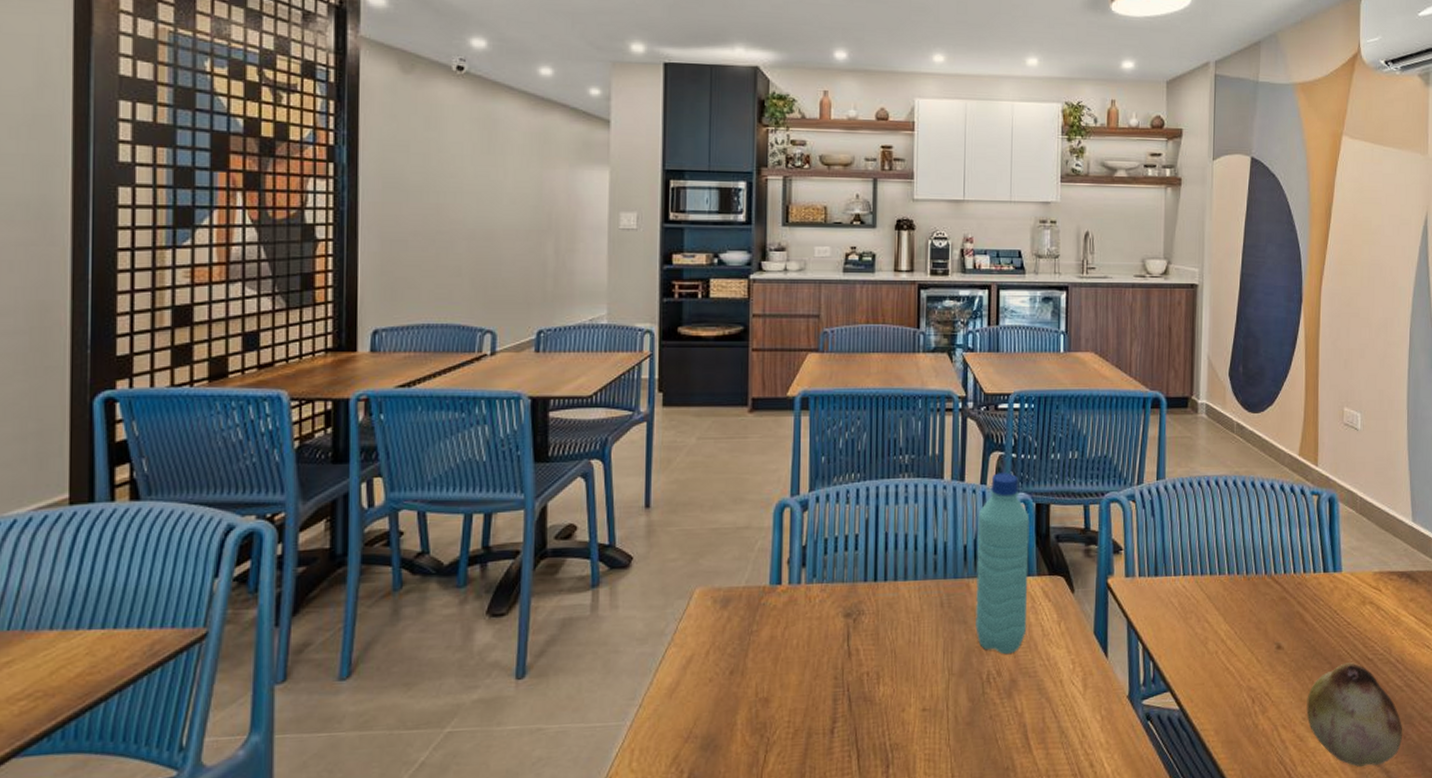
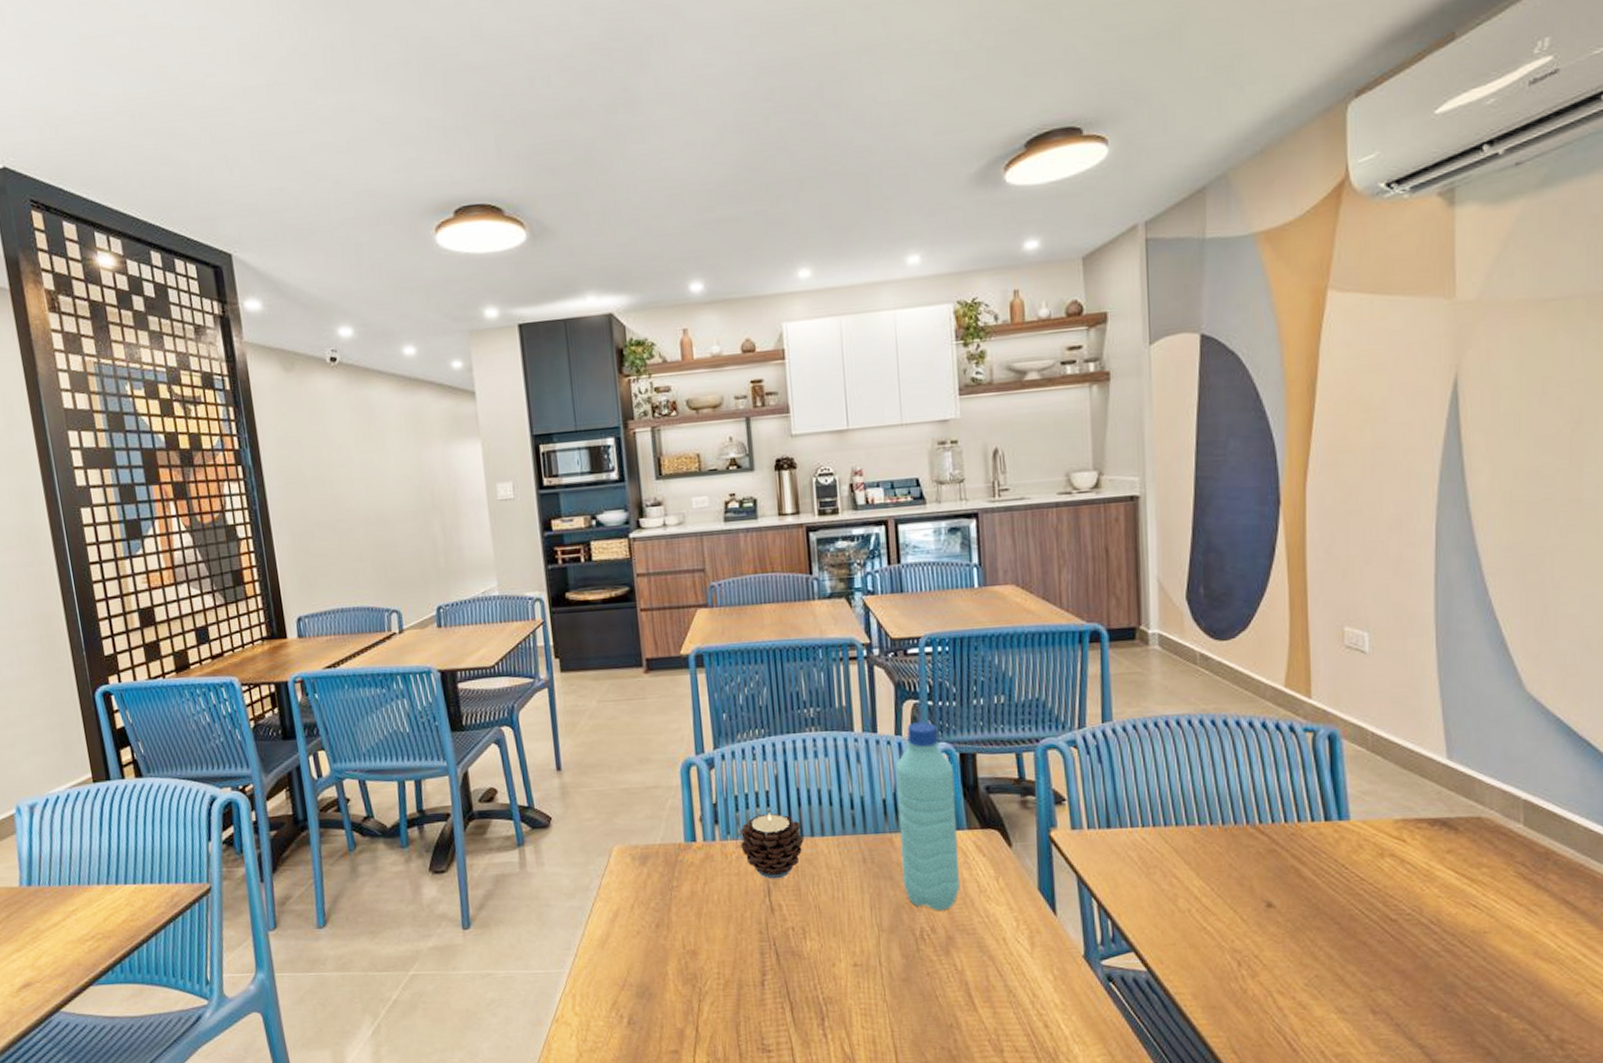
candle: none [825,556,887,623] -> present [739,813,804,879]
fruit: present [1306,662,1403,767] -> none [1309,923,1443,1040]

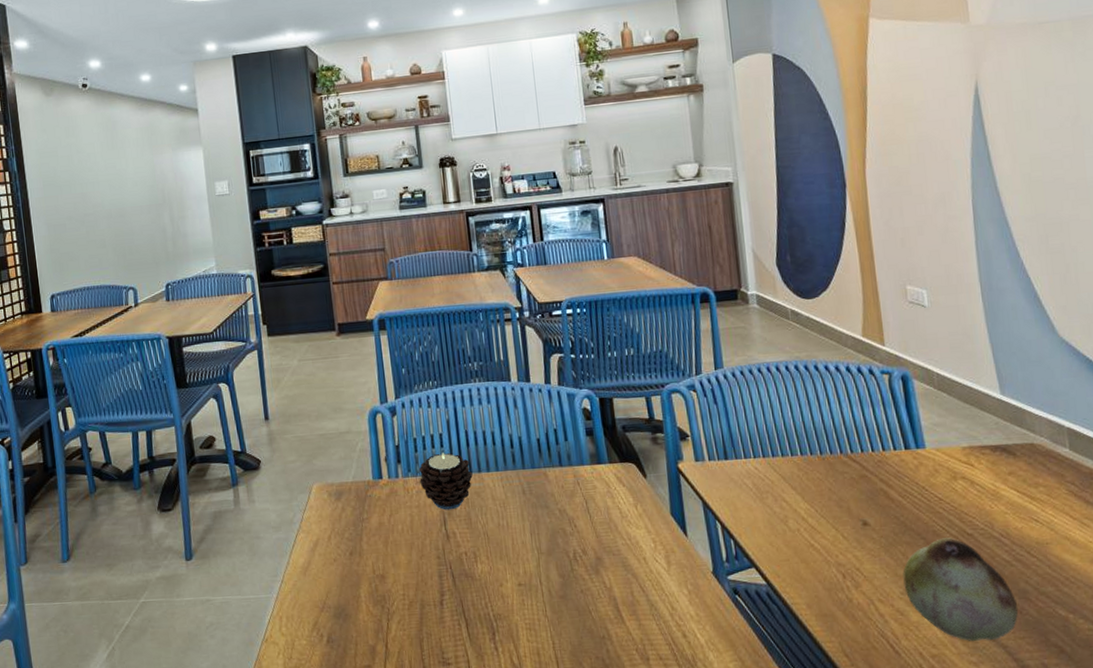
water bottle: present [895,722,961,911] -> none [546,372,606,535]
fruit: none [1309,923,1443,1040] -> present [902,537,1019,641]

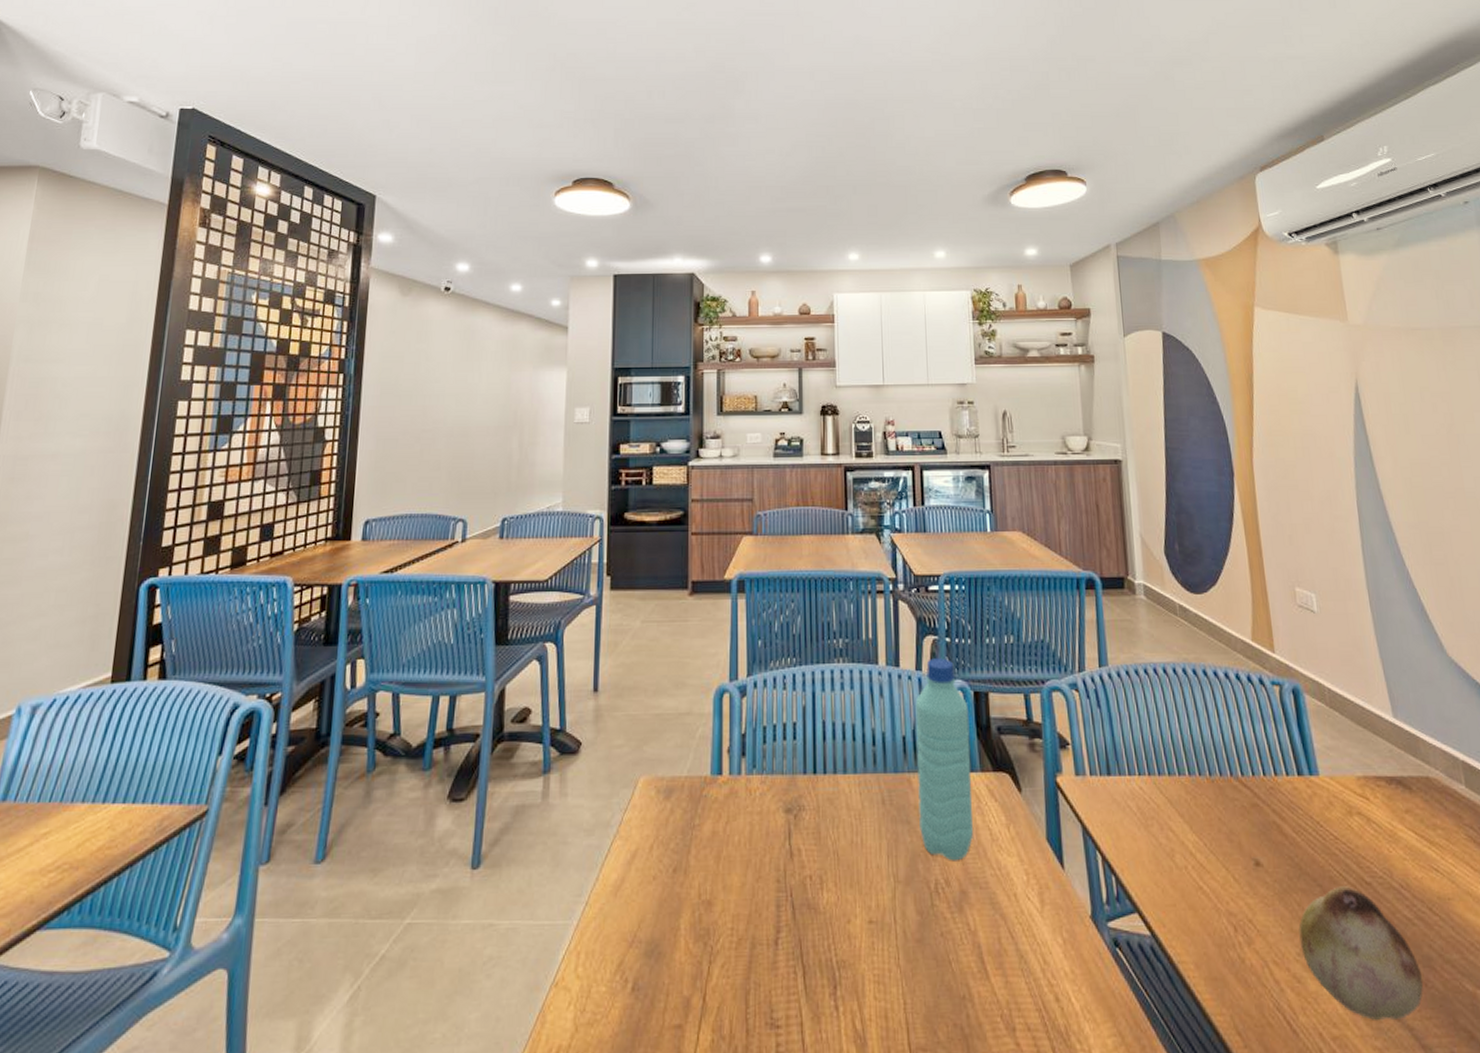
candle: present [418,453,473,510] -> none [765,746,827,820]
water bottle: none [546,372,606,535] -> present [915,658,974,861]

